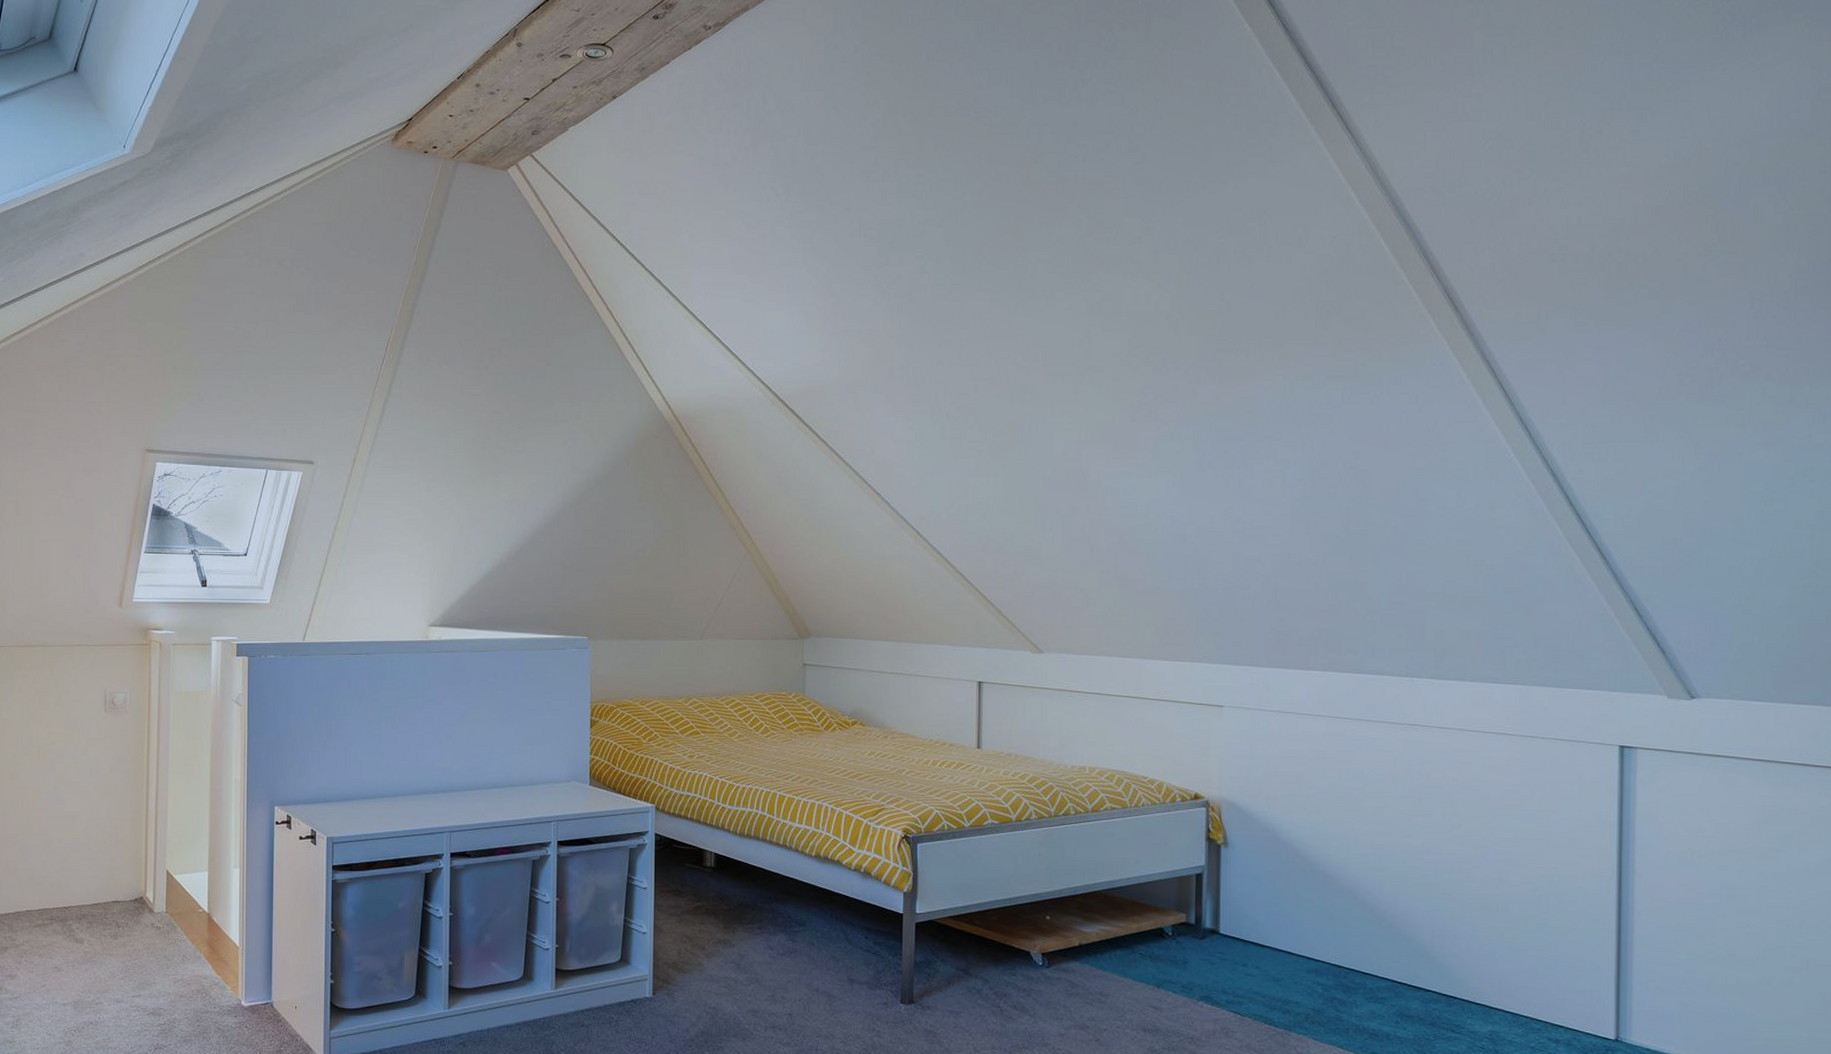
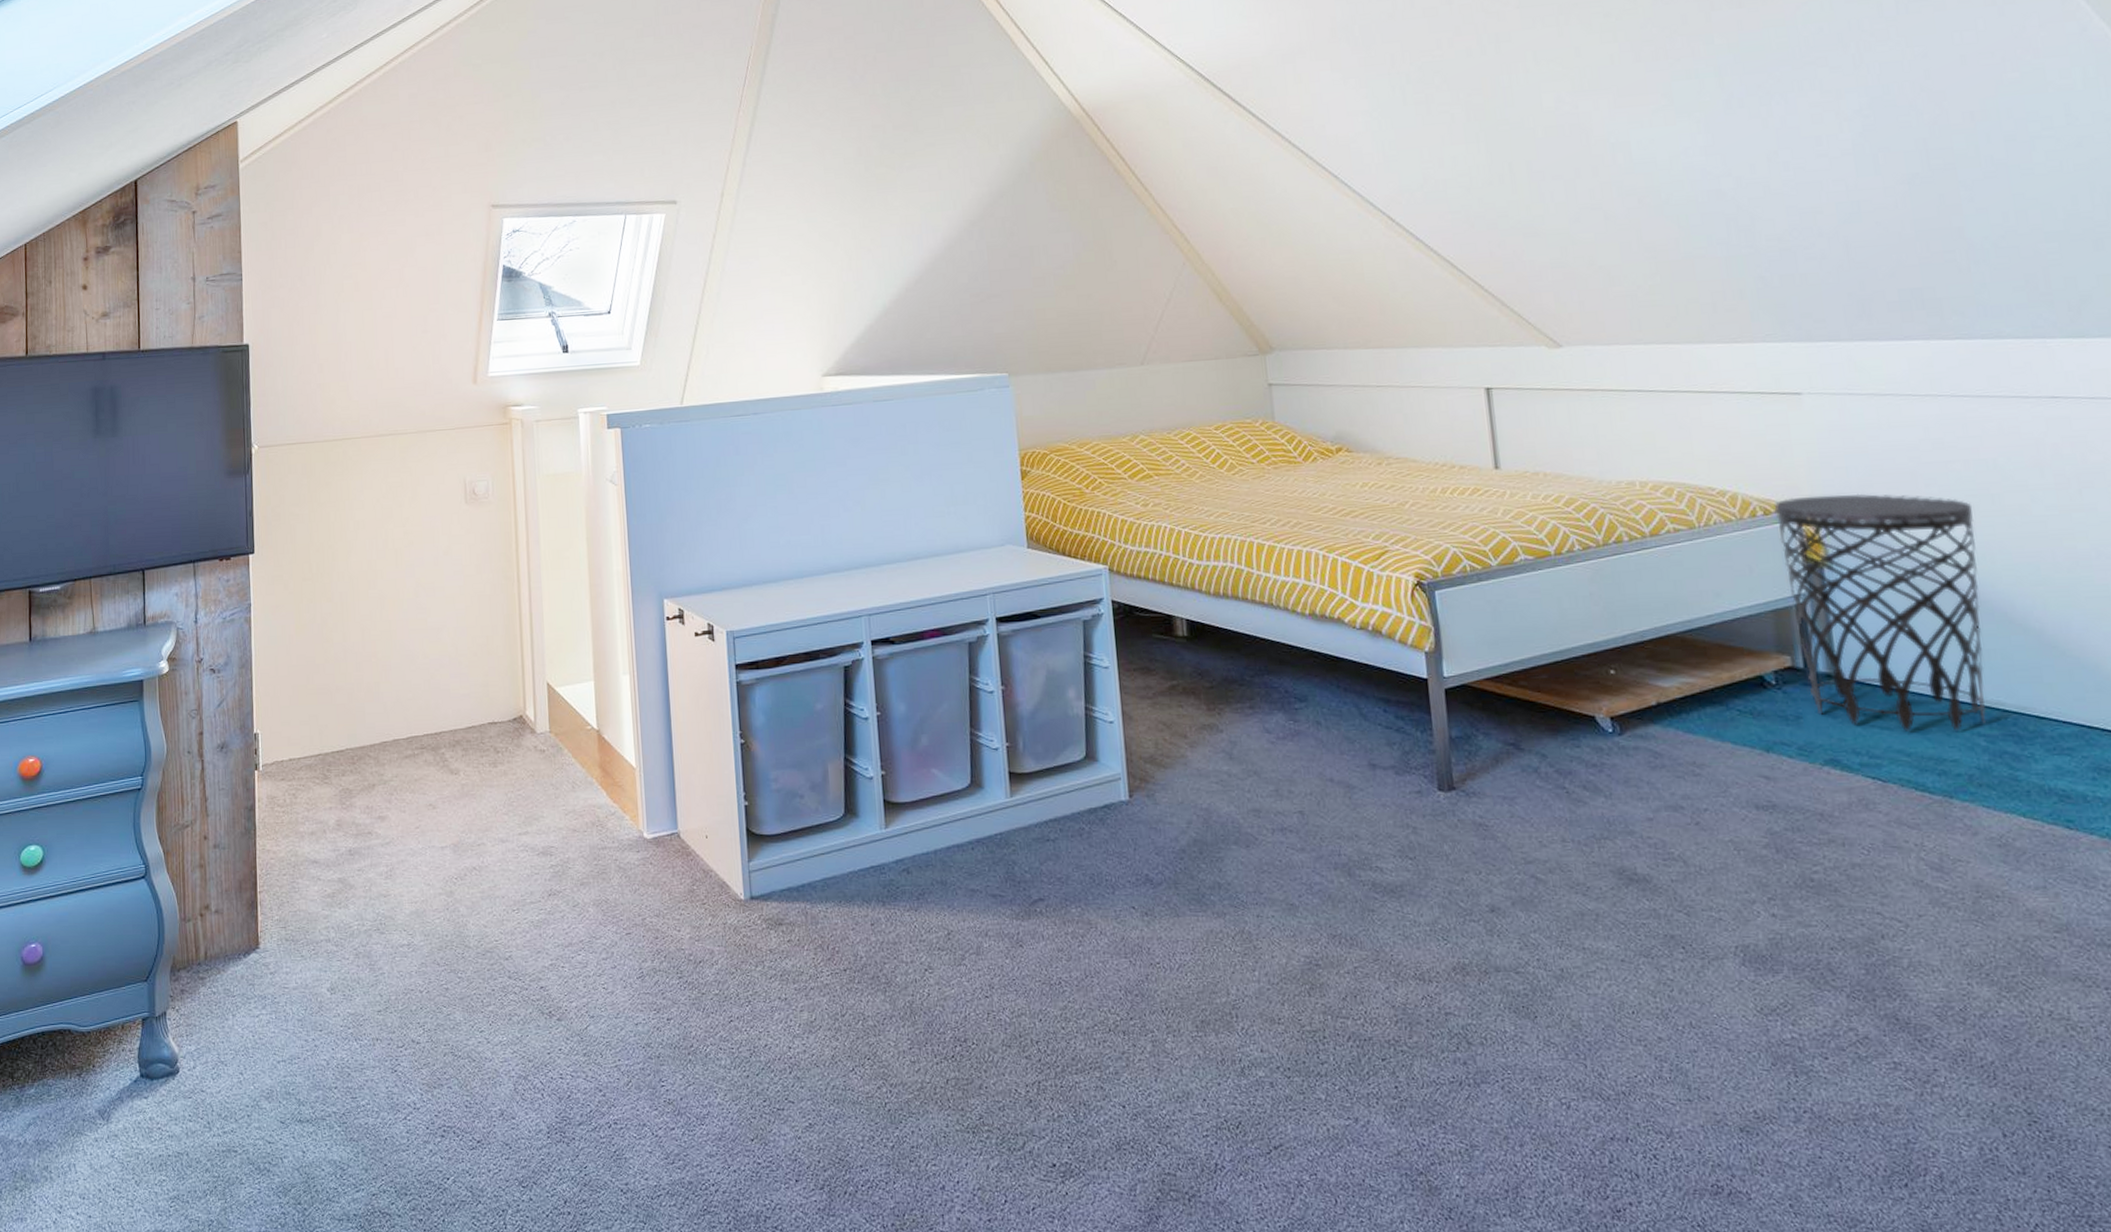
side table: none [1190,789,1340,981] -> present [1774,493,1987,733]

